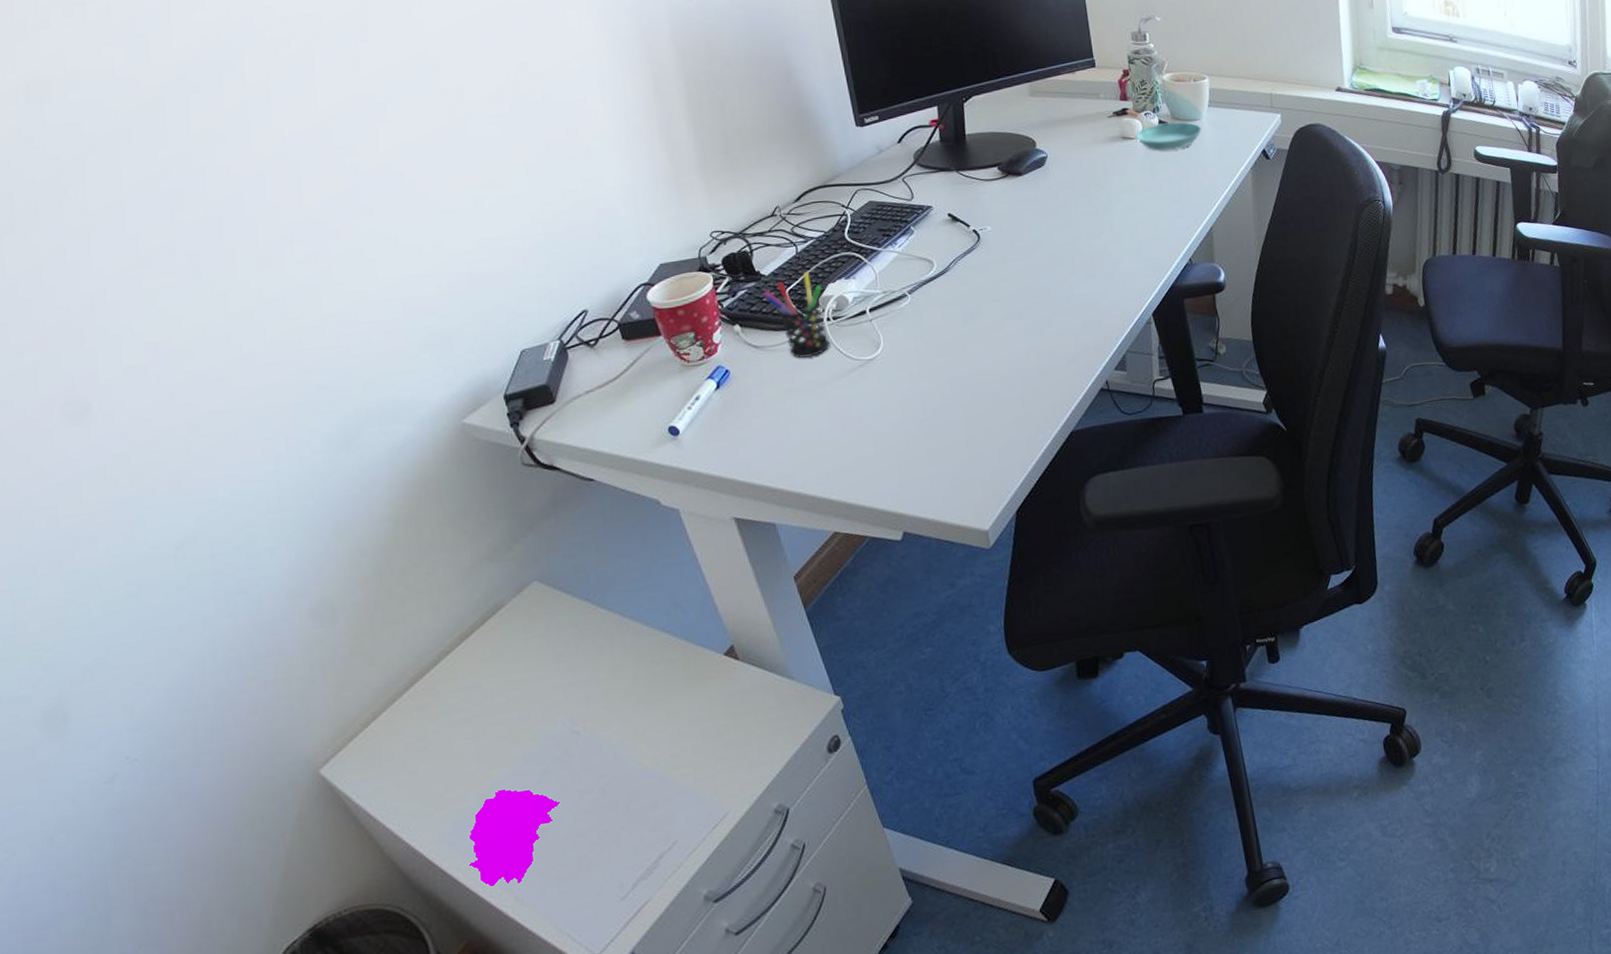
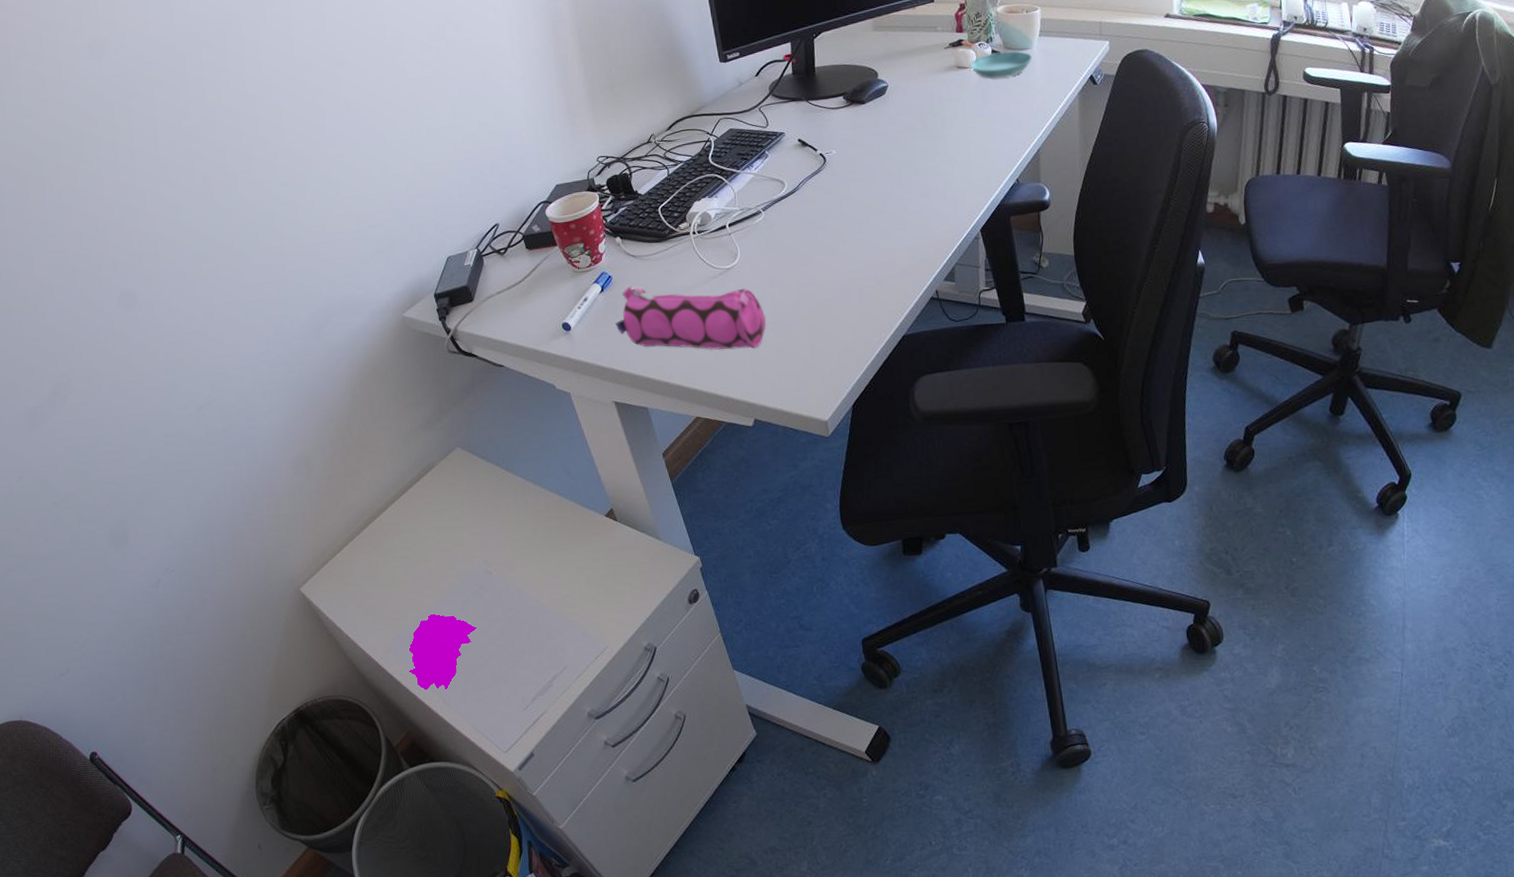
pencil case: none [734,381,915,454] -> present [615,285,766,350]
pen holder: present [762,272,832,358] -> none [639,191,696,267]

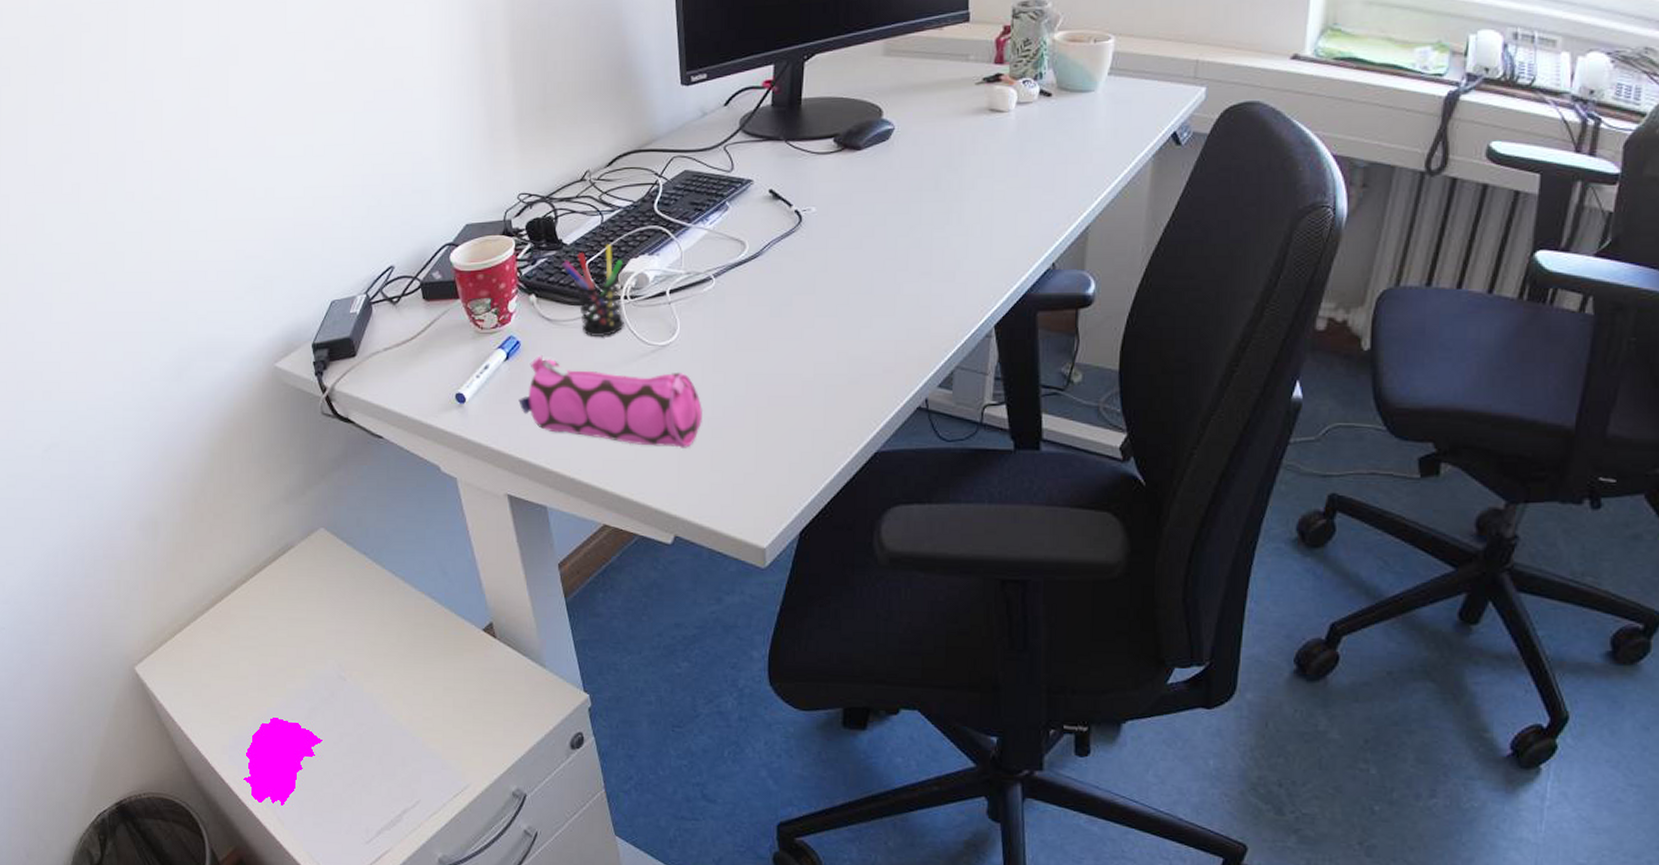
pen holder: none [639,191,696,267] -> present [561,244,625,338]
saucer: present [969,51,1033,79] -> none [1007,92,1096,129]

